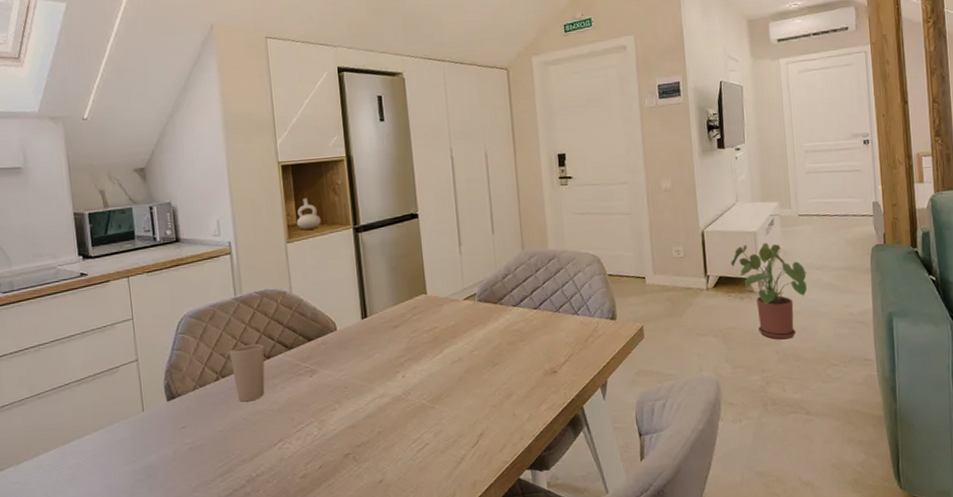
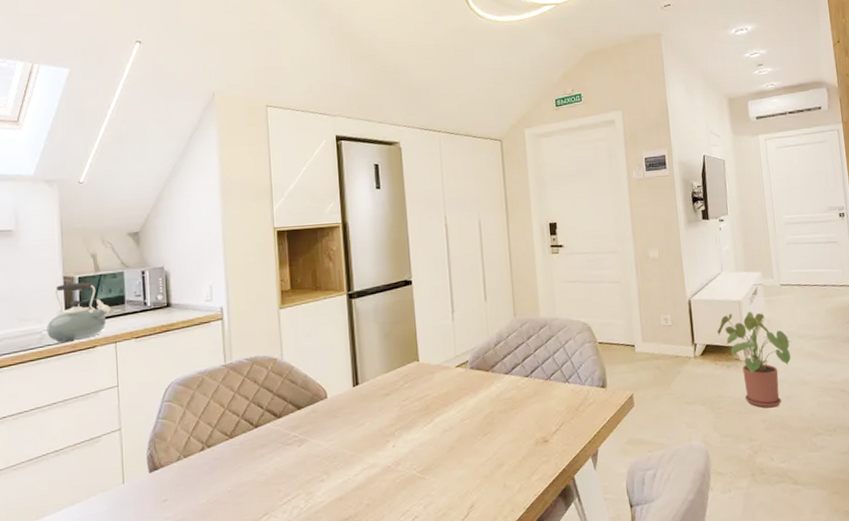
kettle: none [60,218,122,277] -> present [47,282,111,342]
cup: present [229,343,265,402] -> none [216,412,253,473]
ceramic jug: present [296,198,321,230] -> none [290,263,315,296]

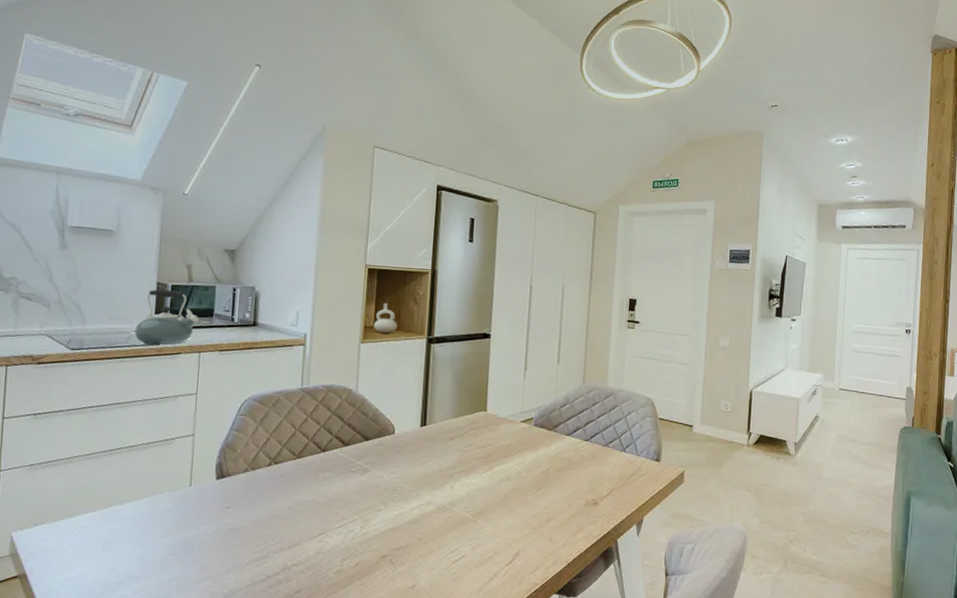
ceramic jug: none [290,263,315,296] -> present [373,303,397,334]
house plant: present [717,312,791,408] -> none [772,409,841,503]

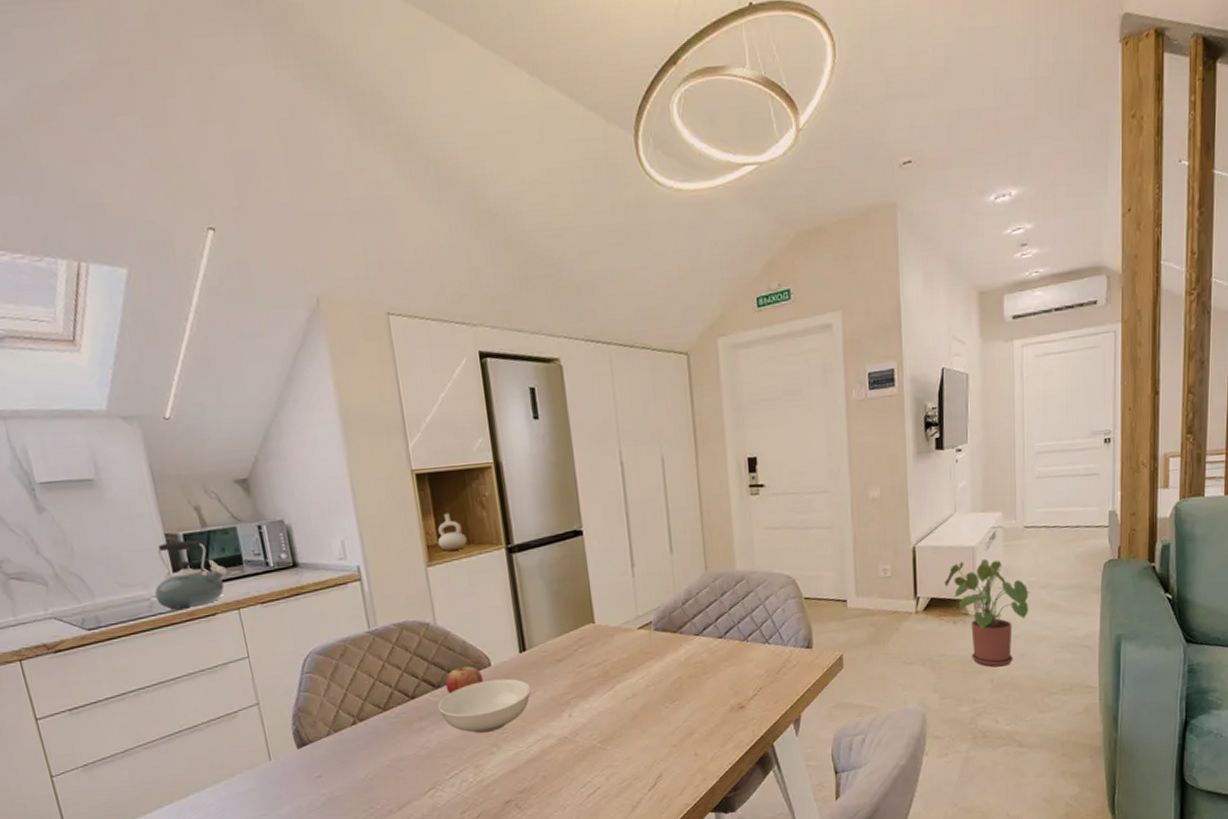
bowl: none [342,446,424,492] -> present [437,678,531,734]
fruit: none [353,428,386,453] -> present [445,664,484,694]
house plant: none [772,409,841,503] -> present [944,559,1030,667]

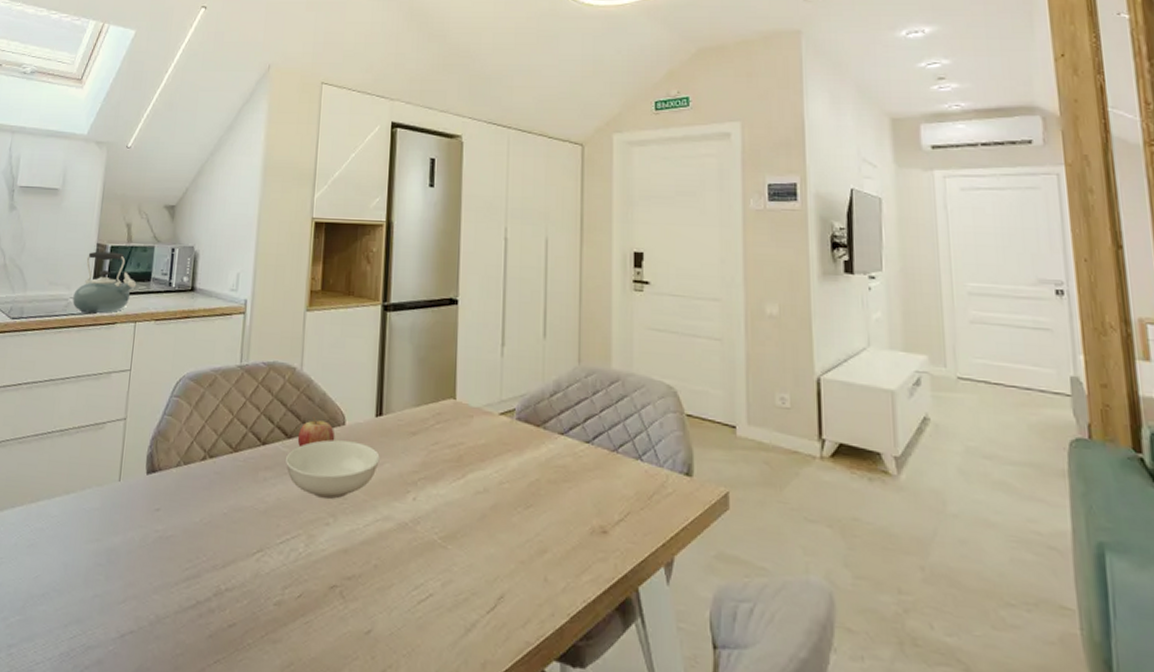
ceramic jug: present [437,513,467,551] -> none [320,262,348,299]
house plant: present [944,559,1030,667] -> none [857,406,970,552]

